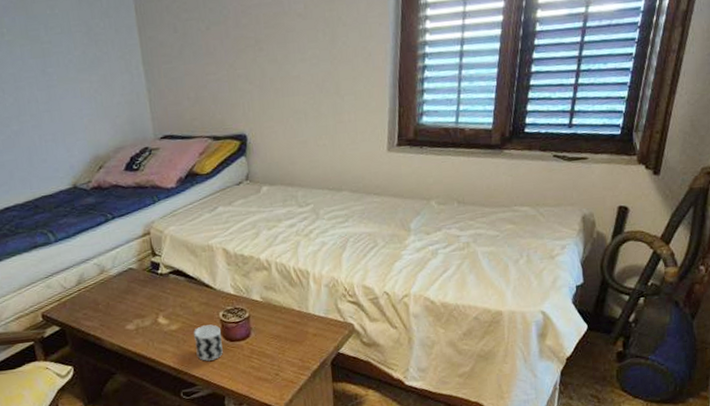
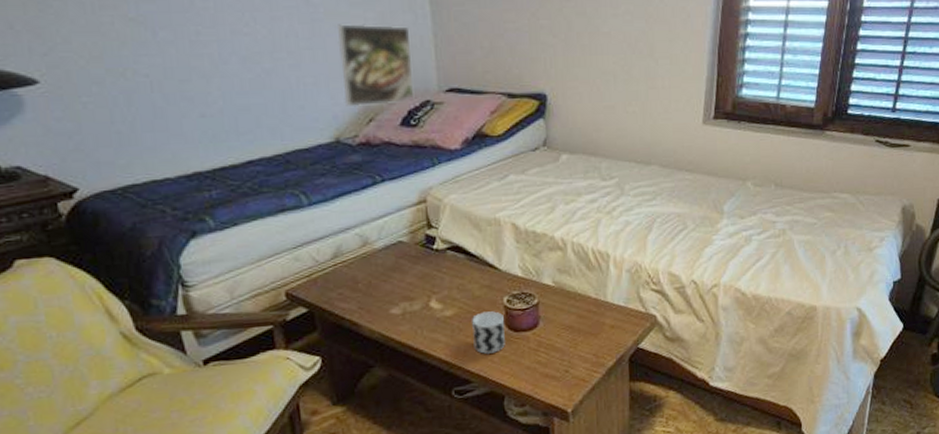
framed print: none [69,85,135,158] -> present [337,24,415,107]

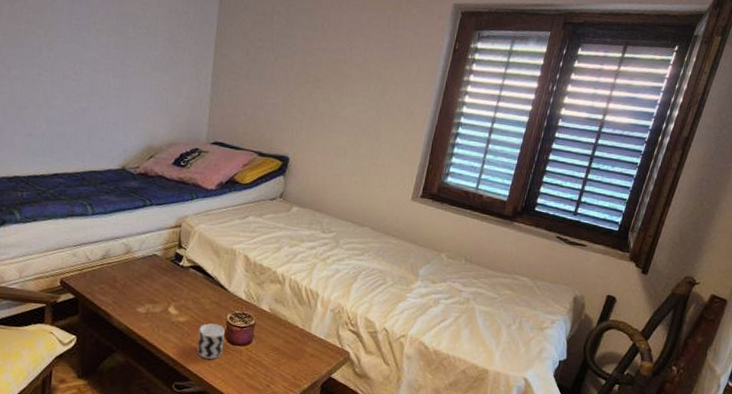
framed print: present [337,24,415,107] -> none [134,82,194,147]

